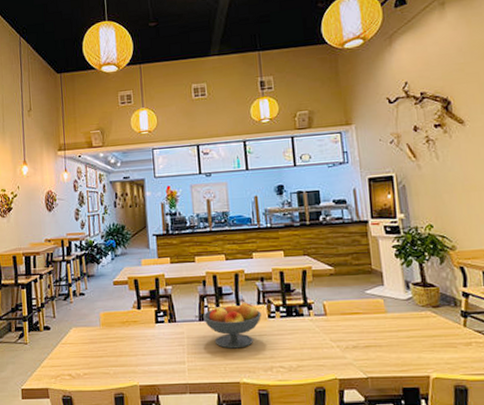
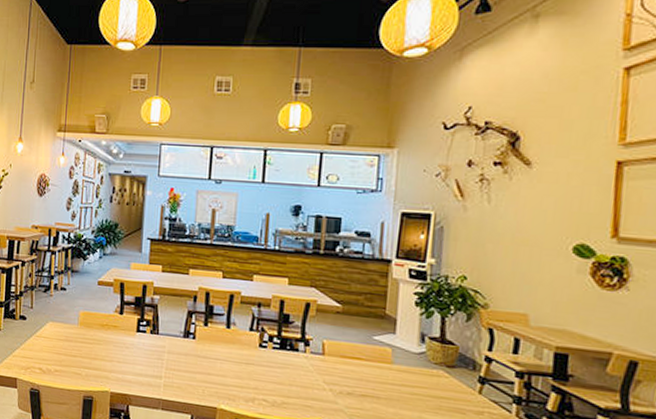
fruit bowl: present [203,303,261,349] -> none [188,325,252,374]

